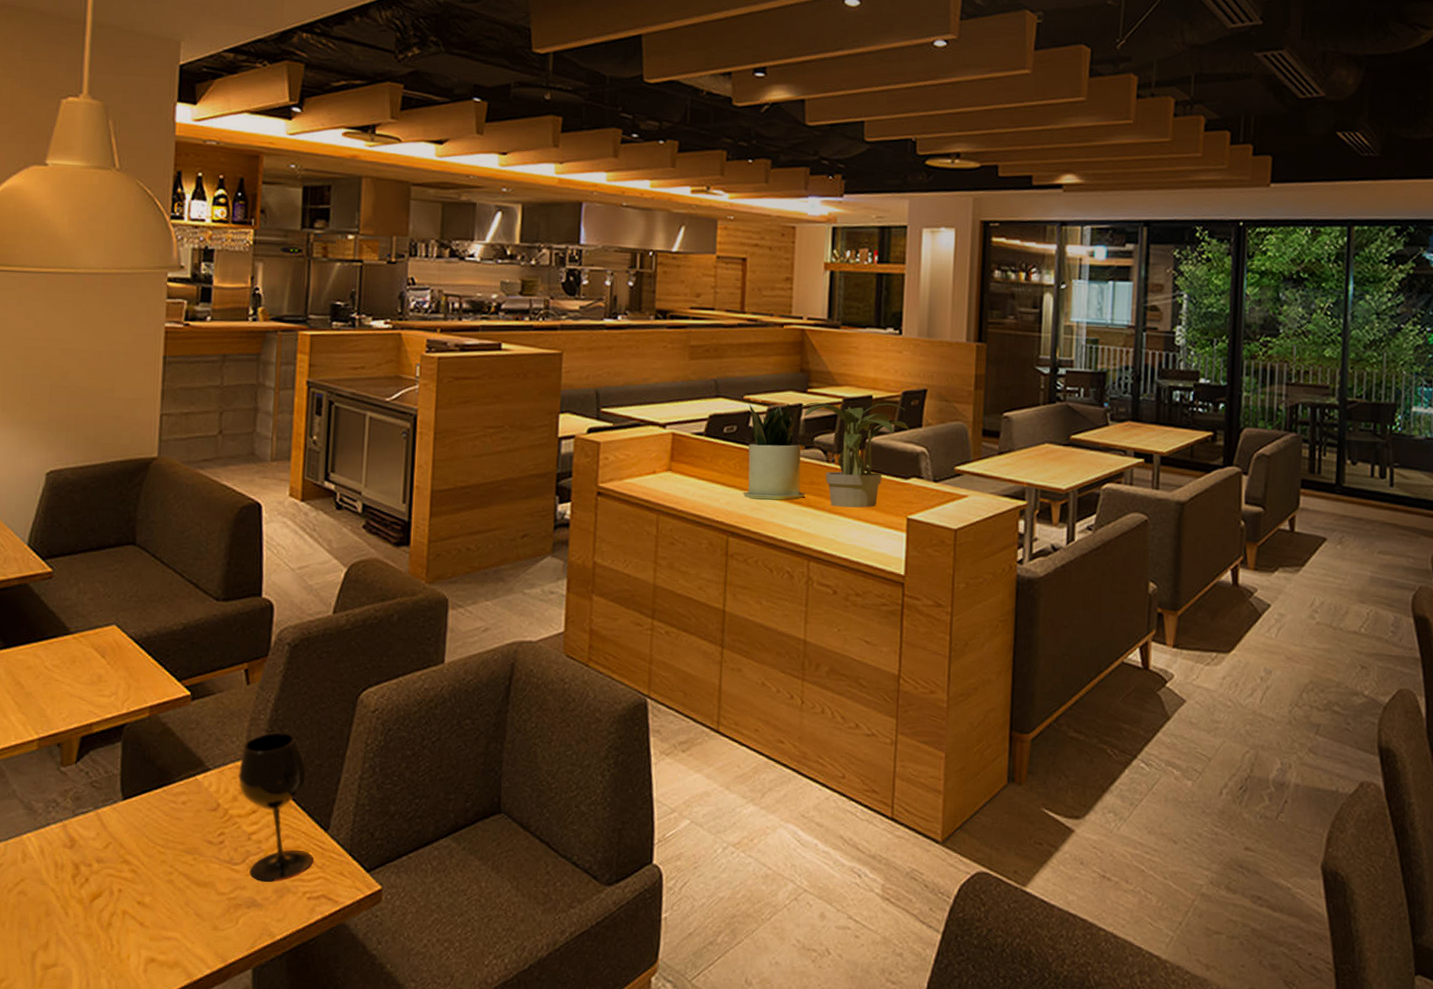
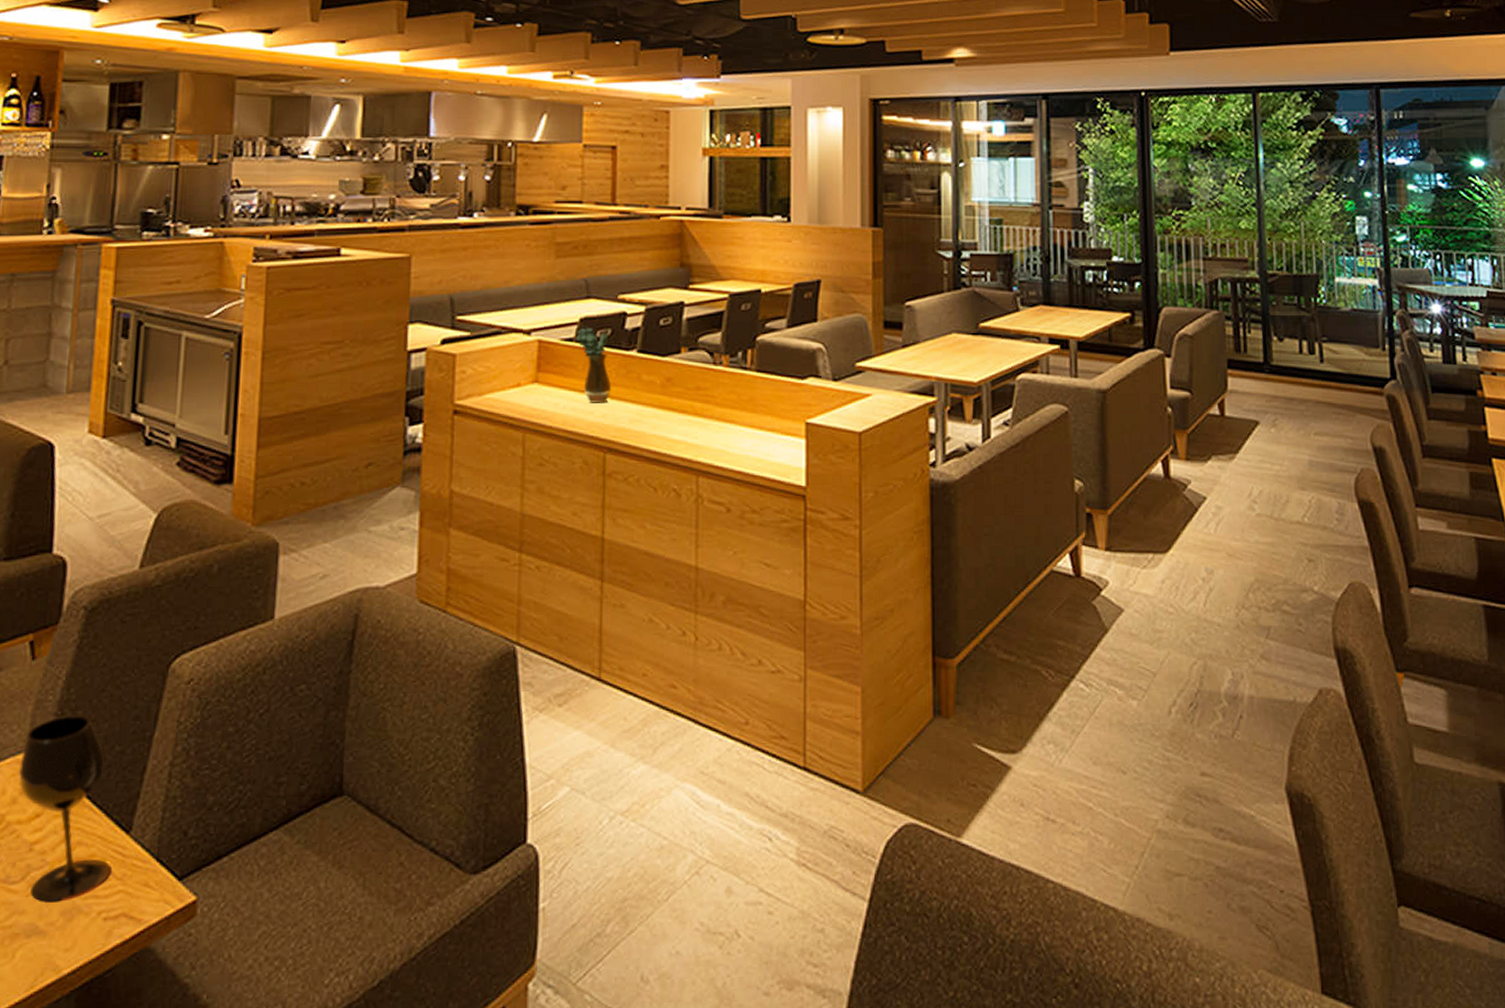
vase: none [705,420,736,492] -> present [575,324,612,403]
planter: present [742,403,806,501] -> none [619,301,692,411]
potted plant: present [801,402,910,508] -> none [683,297,804,414]

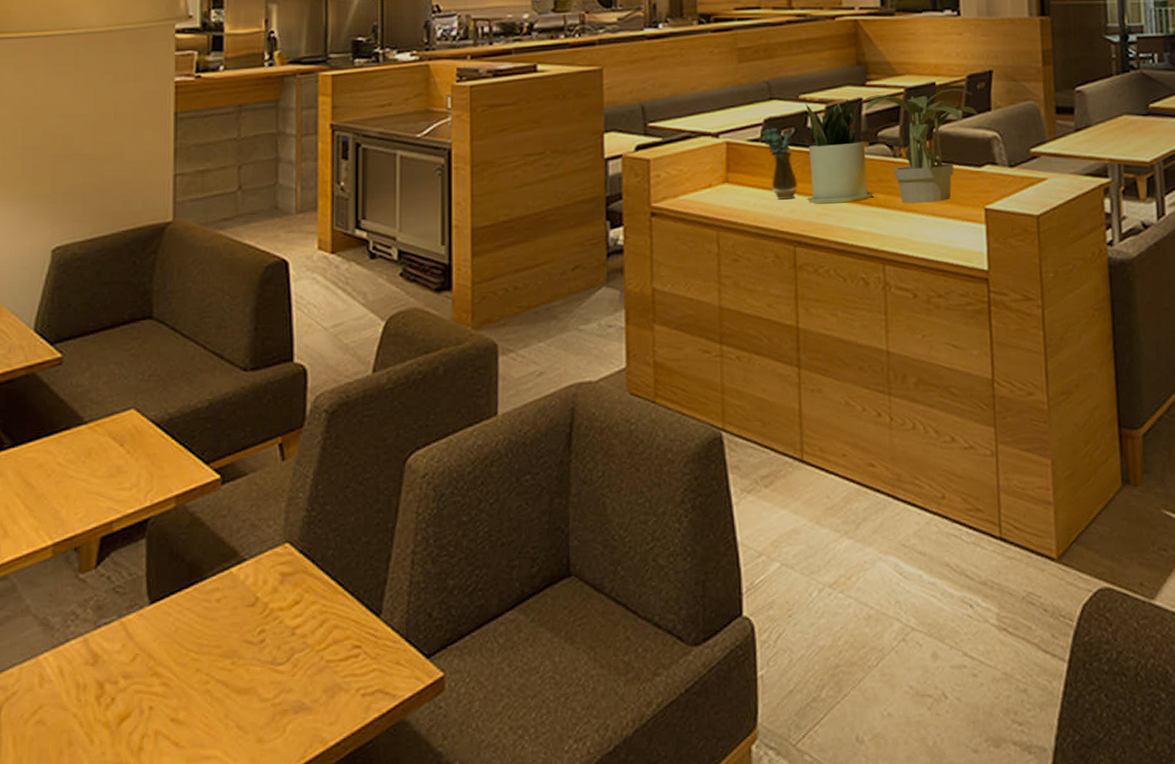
wineglass: present [18,715,111,903] -> none [276,510,366,681]
planter: none [619,301,692,411] -> present [805,99,875,205]
potted plant: none [683,297,804,414] -> present [861,89,978,204]

